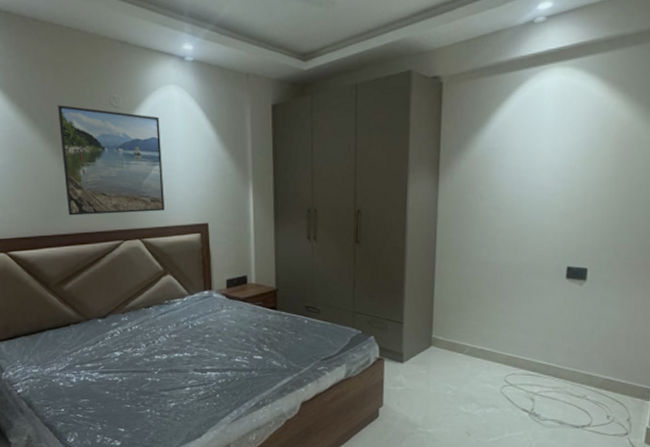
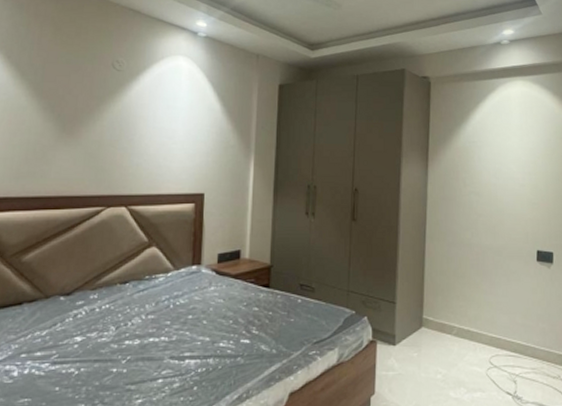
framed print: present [58,105,165,216] -> none [44,61,164,178]

